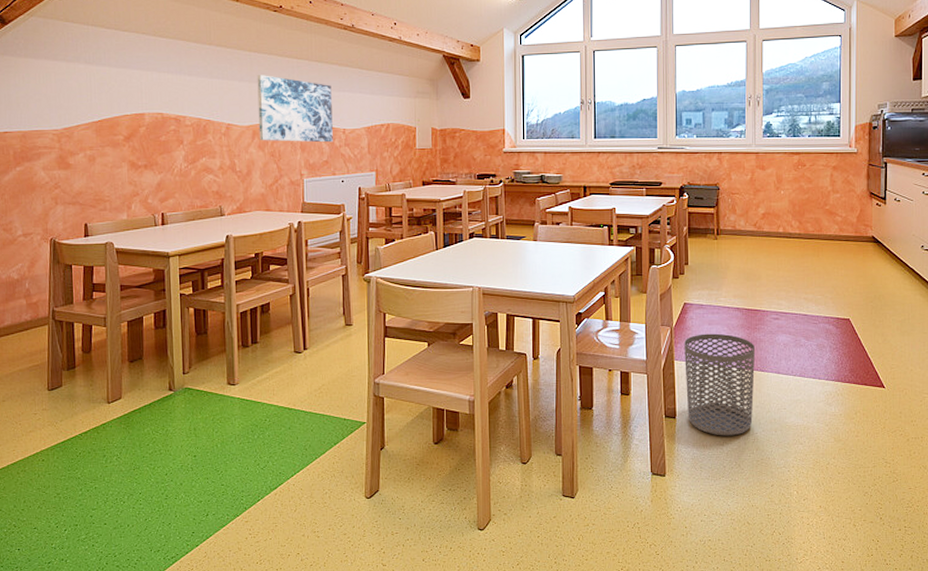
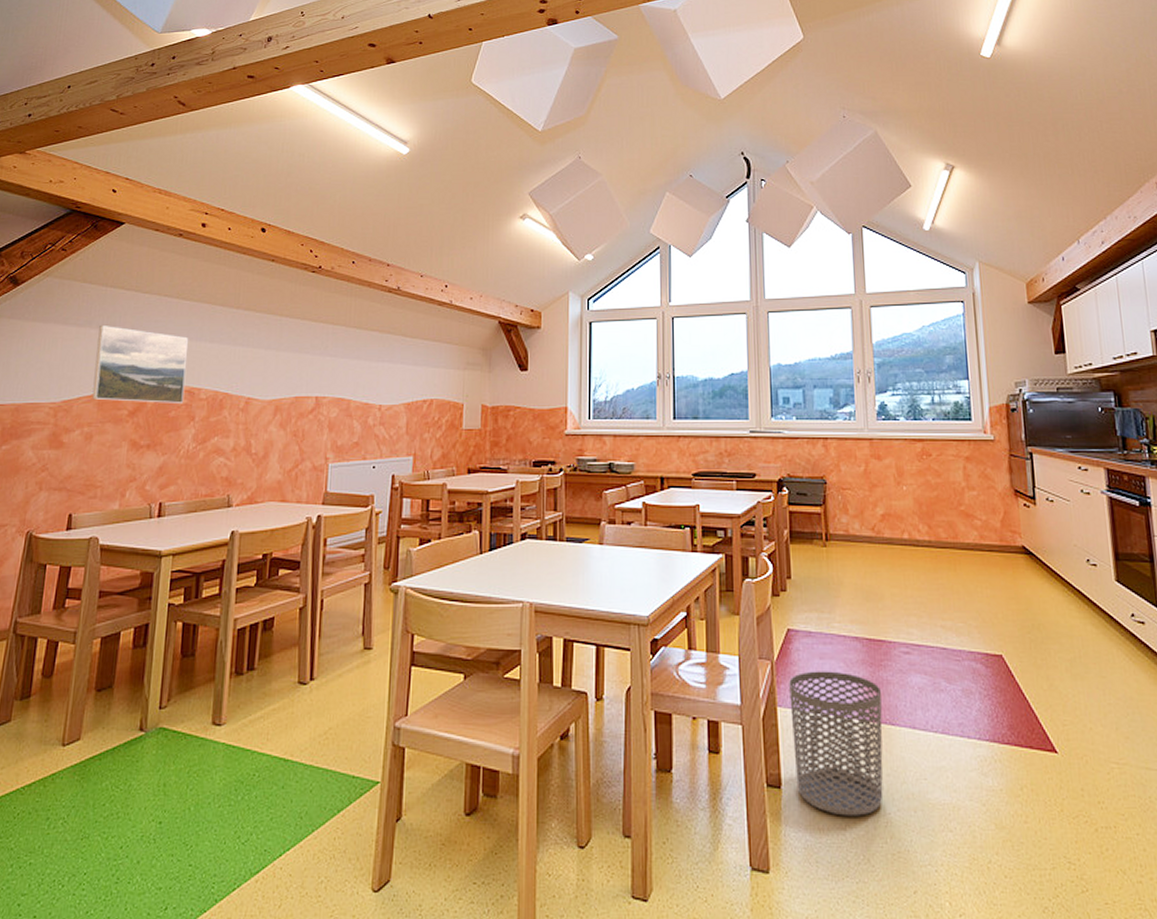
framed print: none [87,60,172,129] -> present [92,324,189,403]
wall art: present [257,75,333,143] -> none [281,342,369,421]

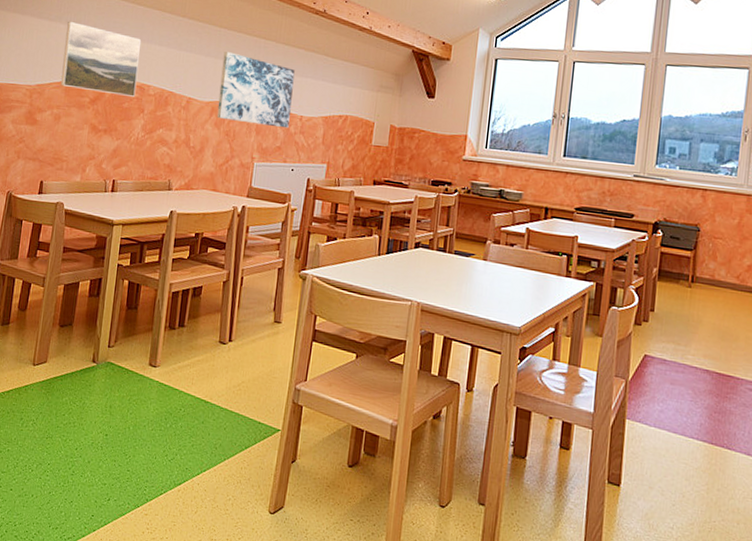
wall art: none [281,342,369,421] -> present [216,52,295,129]
waste bin: present [789,671,884,816] -> none [634,393,723,520]

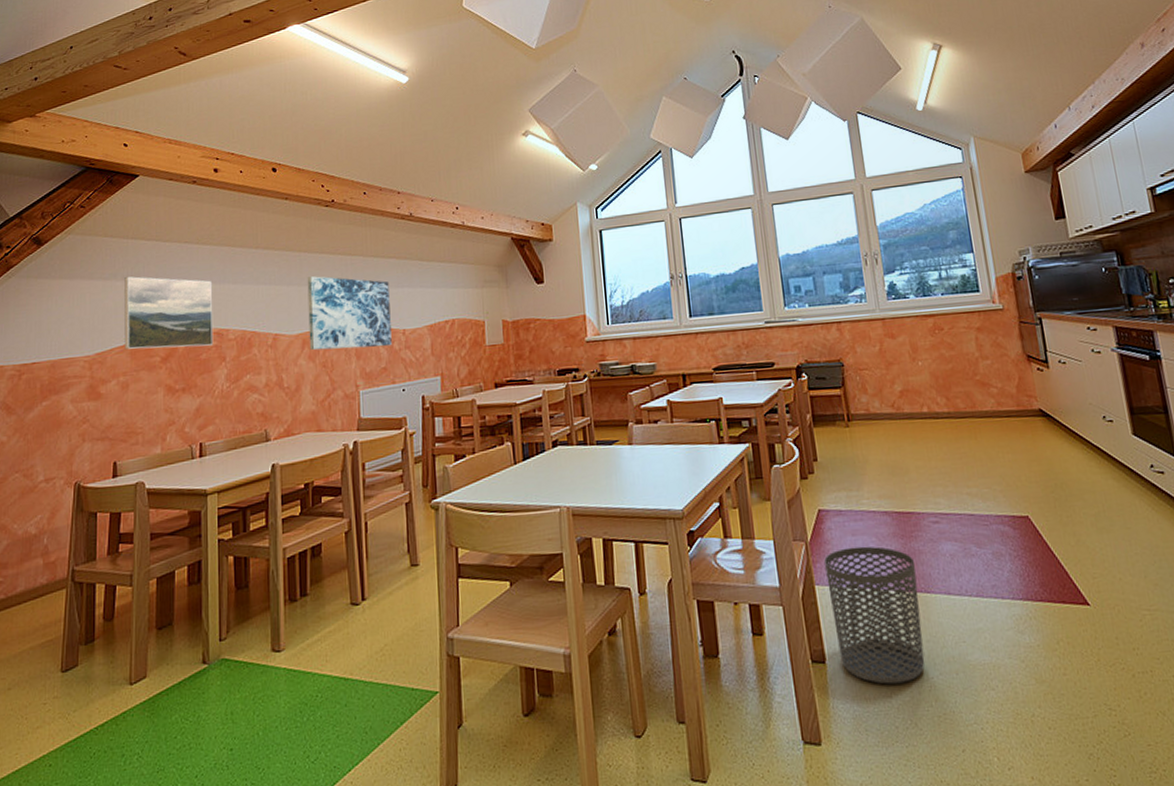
waste bin: none [634,393,723,520] -> present [824,546,925,685]

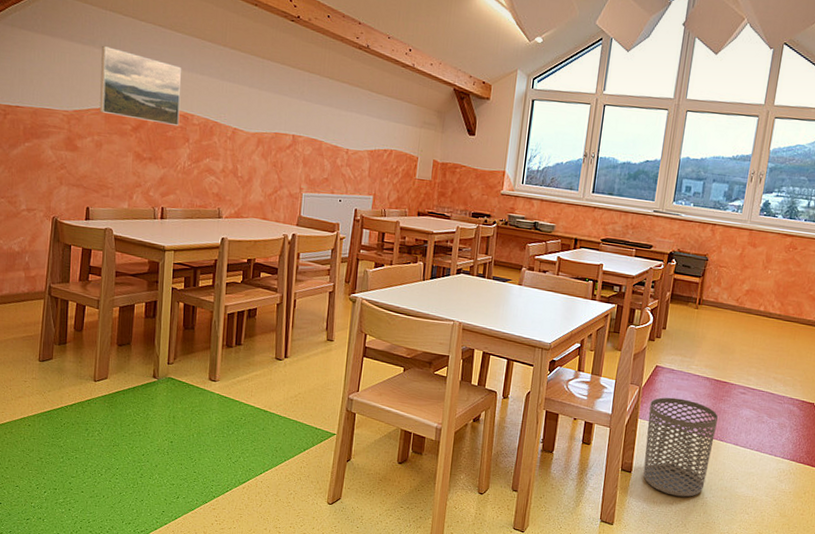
wall art: present [307,276,392,351] -> none [263,83,340,161]

